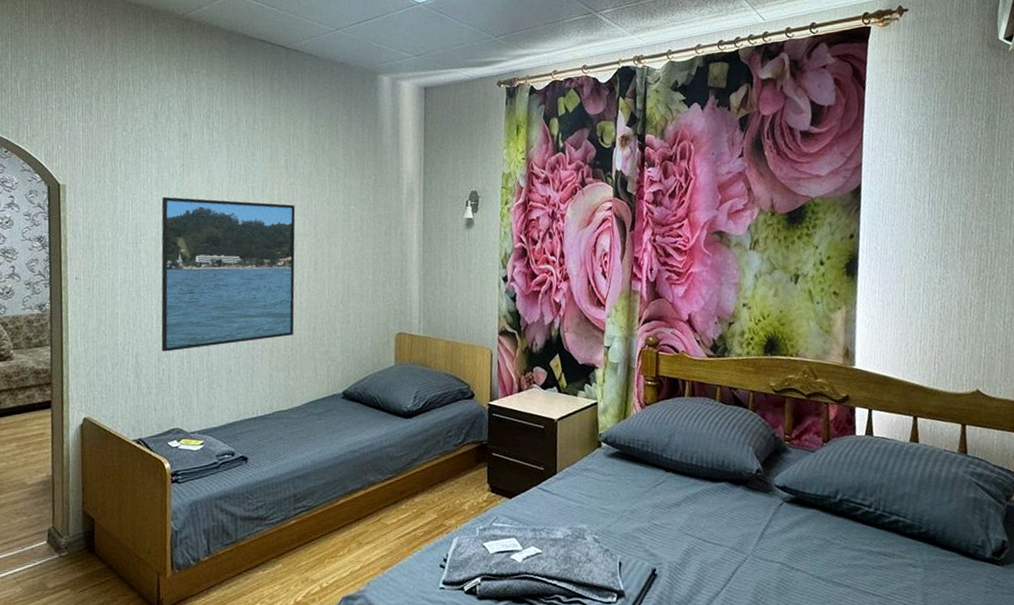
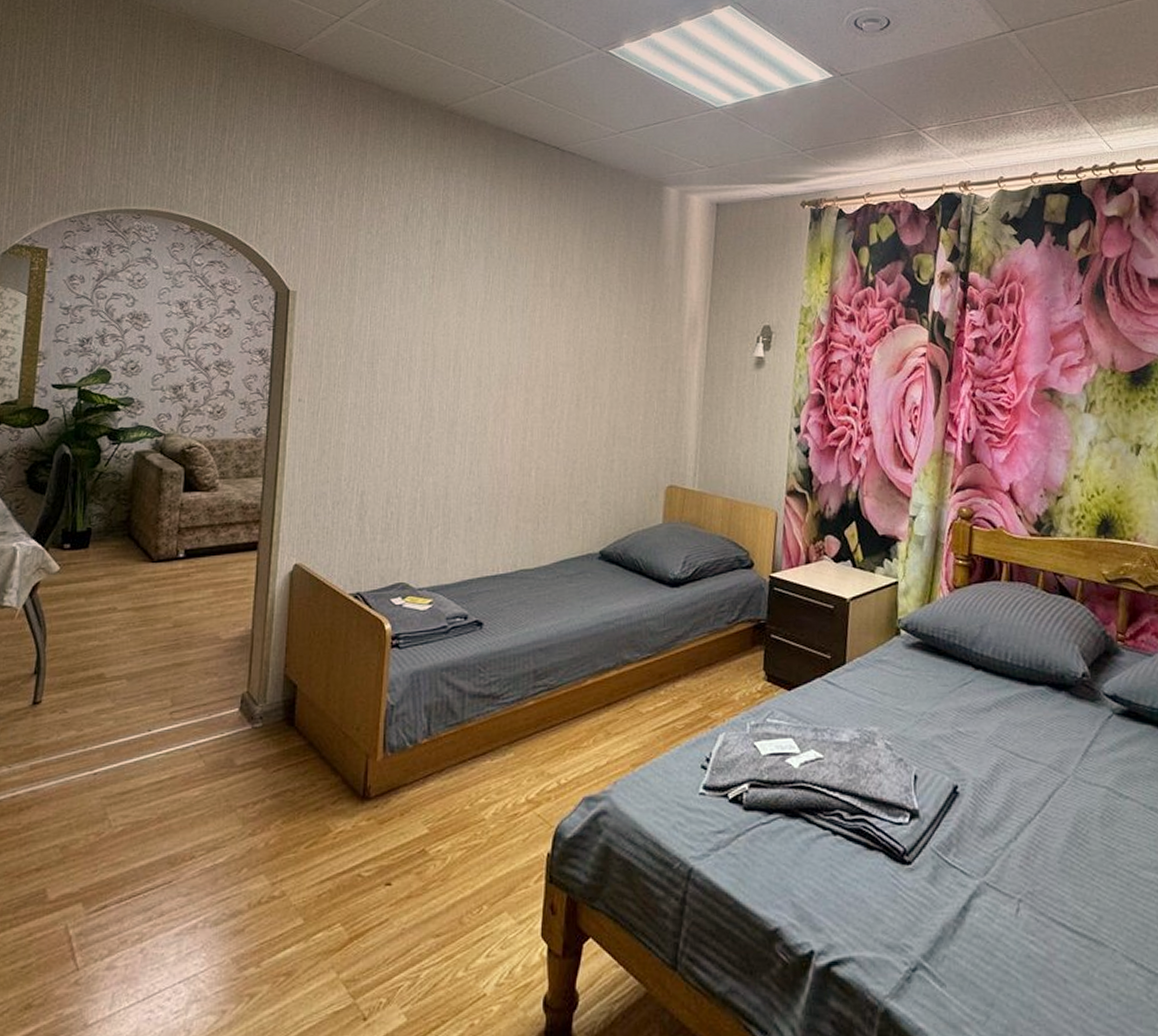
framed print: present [161,196,296,352] -> none [392,311,559,492]

